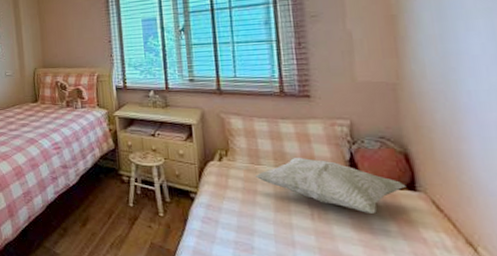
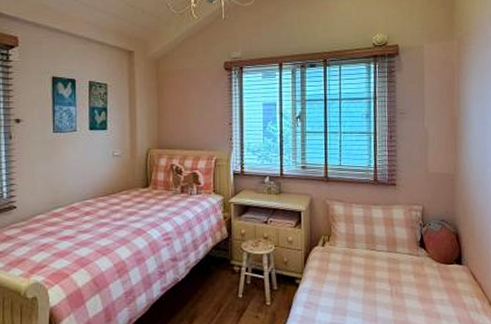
decorative pillow: present [254,158,407,214] -> none [350,240,456,286]

